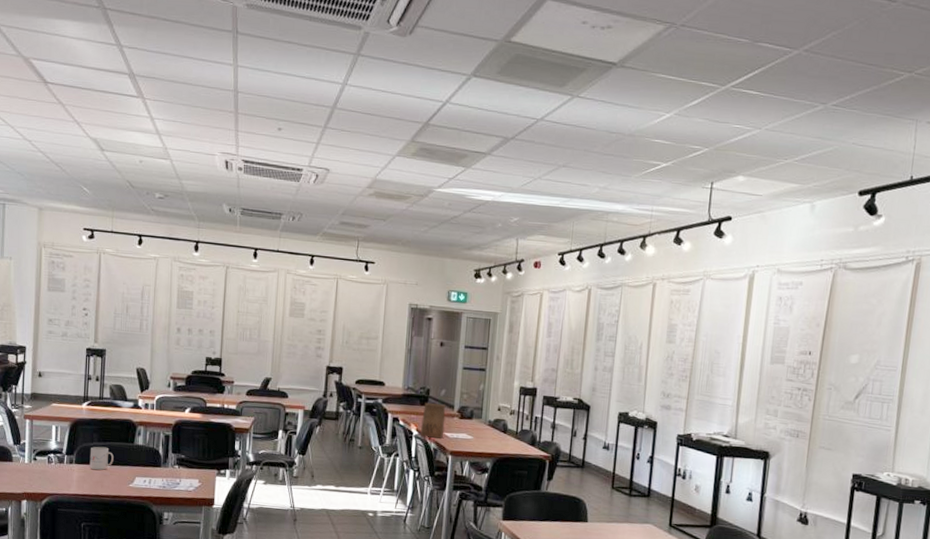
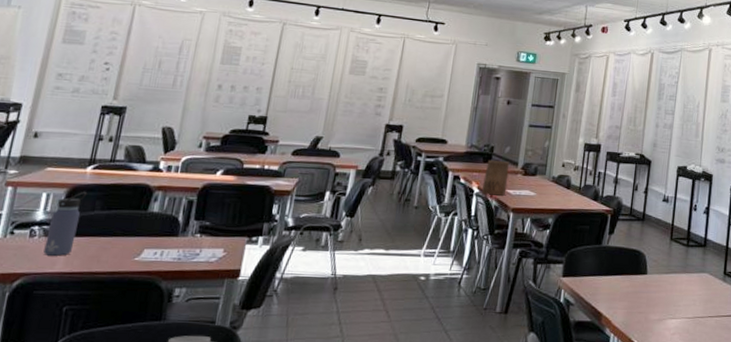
water bottle: none [60,424,86,480] -> present [43,191,88,256]
mug: present [89,446,114,471] -> none [85,215,119,243]

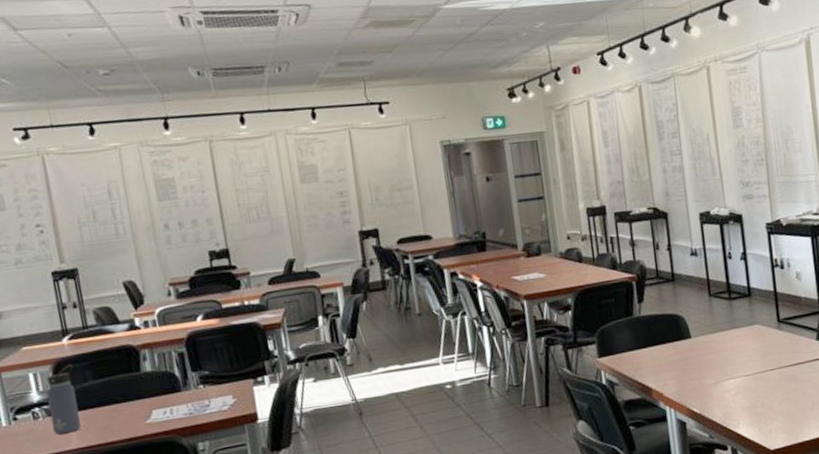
paper bag: present [482,159,510,196] -> none [482,246,513,287]

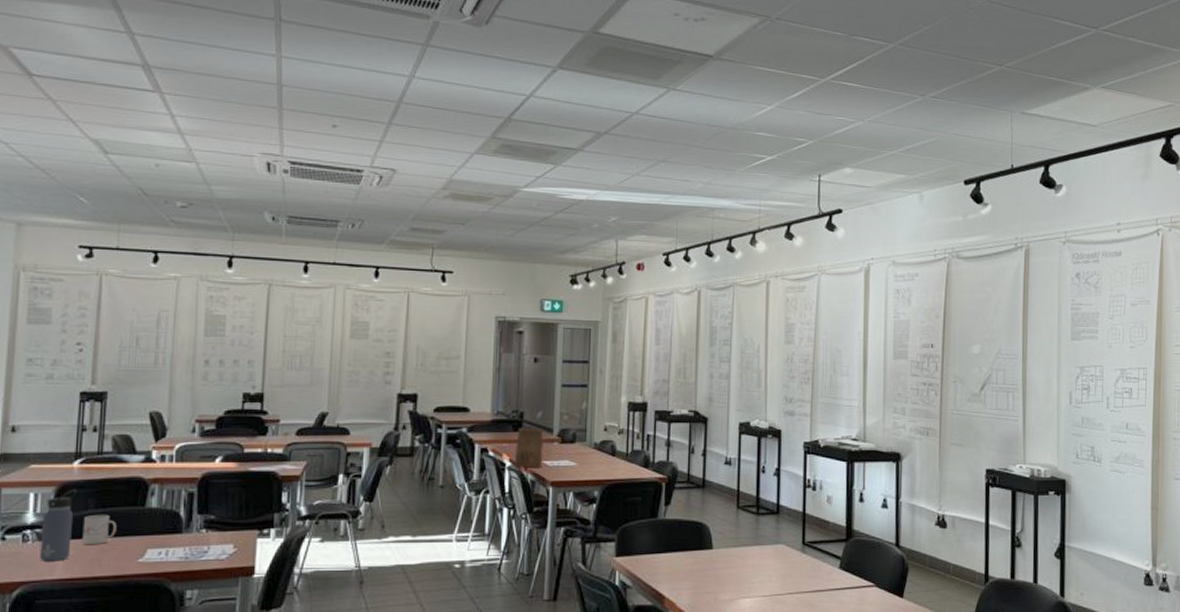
mug: none [85,383,119,415] -> present [82,514,117,545]
paper bag: none [482,246,513,287] -> present [515,427,544,468]

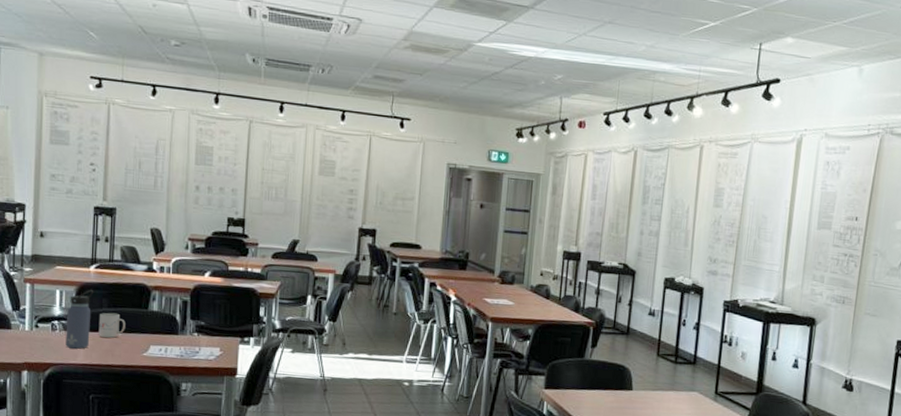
paper bag: present [515,427,544,468] -> none [459,266,486,304]

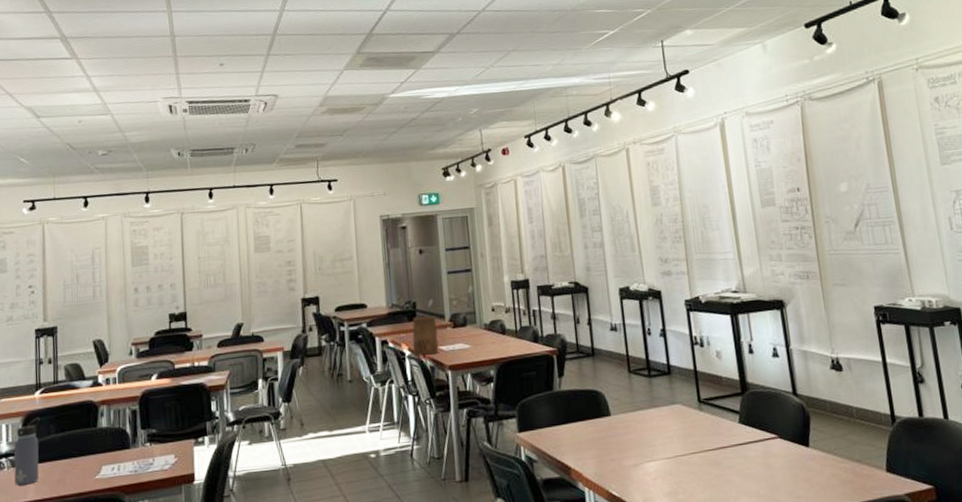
mug: present [98,312,125,338] -> none [47,437,75,468]
paper bag: none [459,266,486,304] -> present [412,316,439,356]

